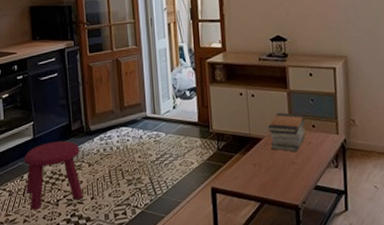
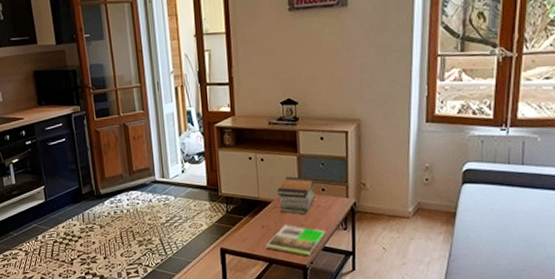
stool: present [24,140,84,210] -> none [38,204,97,268]
magazine: none [257,162,318,196] -> present [266,225,327,256]

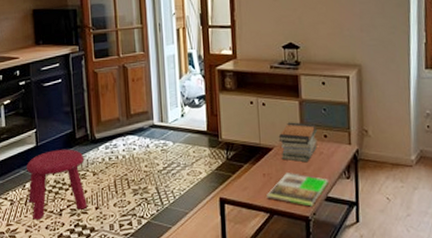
stool: none [38,204,97,268] -> present [27,149,88,220]

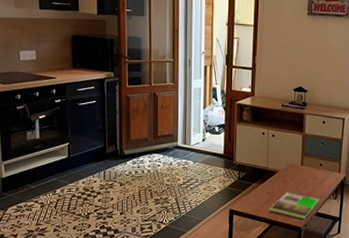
stool: present [27,149,88,220] -> none [58,161,114,221]
book stack: present [278,122,318,163] -> none [283,152,315,185]

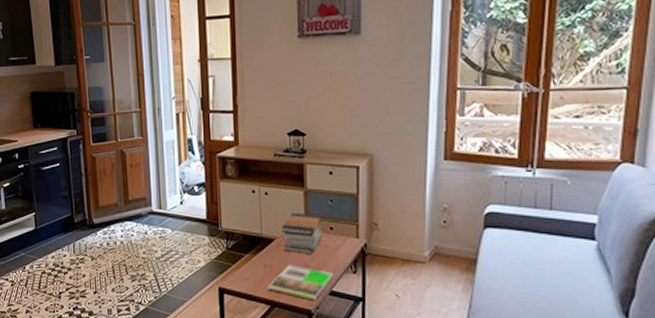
book stack: none [283,152,315,185] -> present [281,213,323,255]

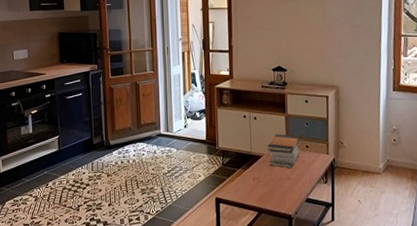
magazine: present [268,265,334,300] -> none [256,177,310,207]

